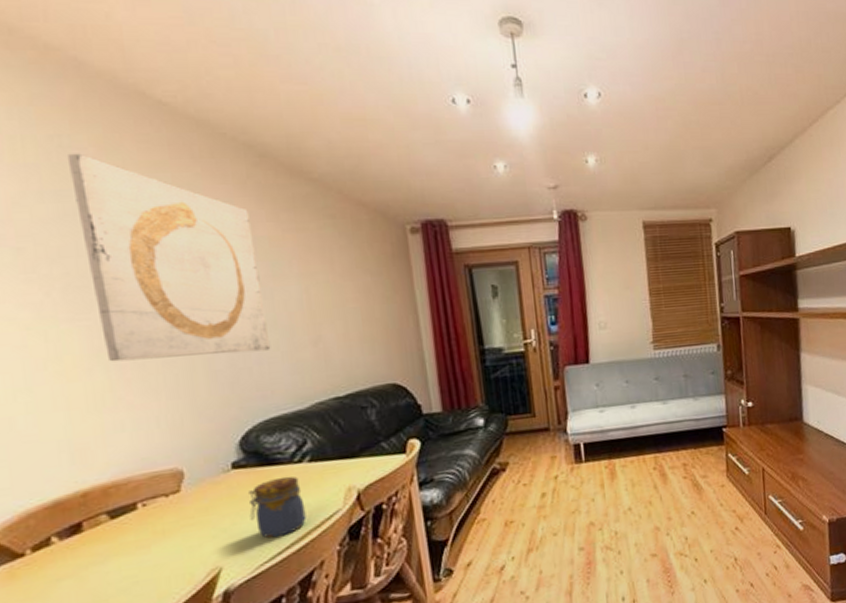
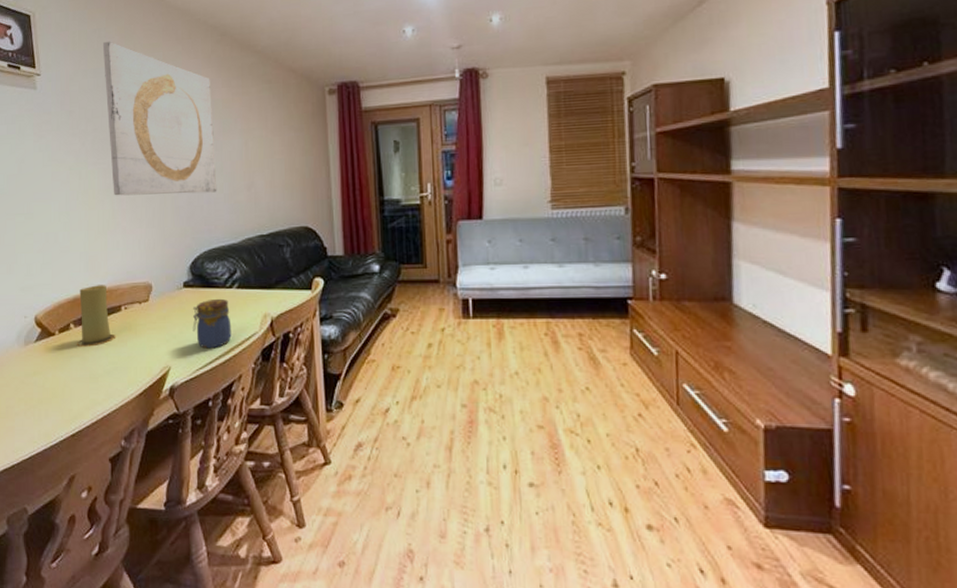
candle: none [62,479,131,565] -> present [76,285,115,347]

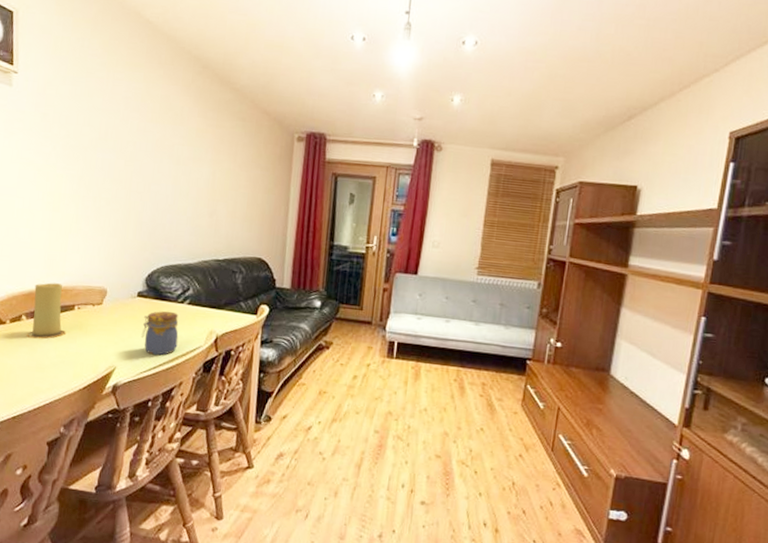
wall art: present [102,41,217,196] -> none [79,52,187,214]

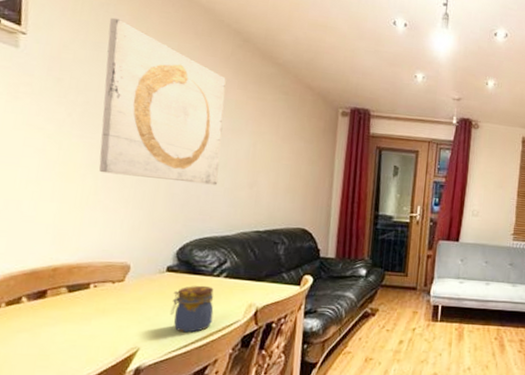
candle: present [26,282,66,339] -> none [26,259,78,323]
wall art: none [79,52,187,214] -> present [99,17,226,185]

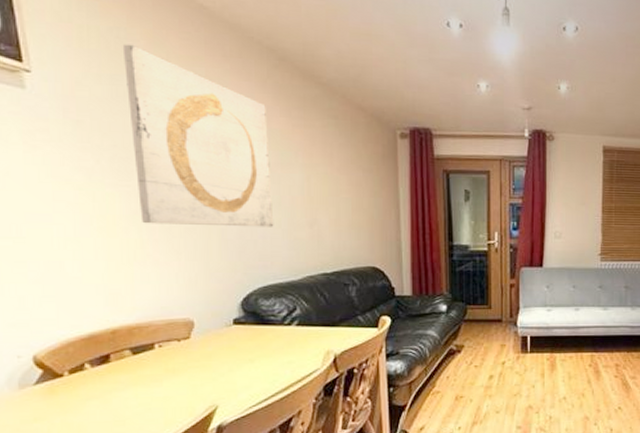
jar: present [170,285,214,333] -> none [244,336,290,386]

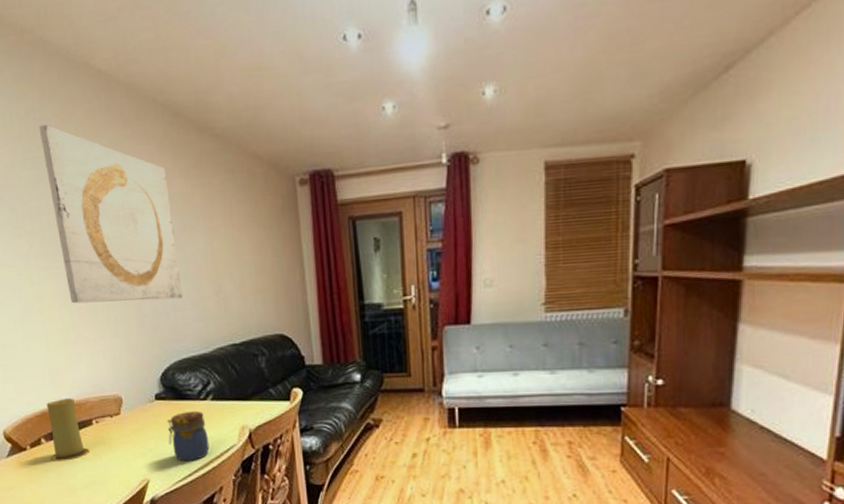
candle: none [94,321,147,388] -> present [46,398,89,461]
jar: none [244,336,290,386] -> present [167,410,210,462]

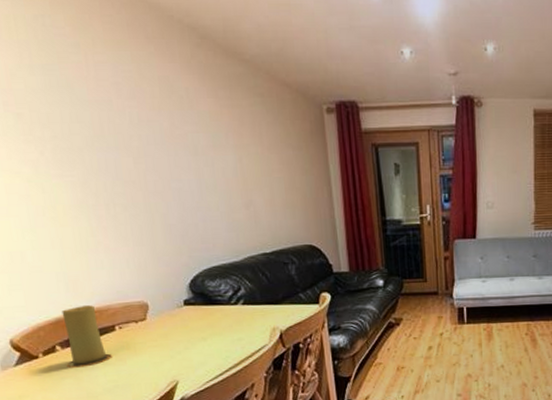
wall art: present [38,124,183,304] -> none [49,31,212,212]
jar: present [167,410,210,462] -> none [197,314,241,362]

